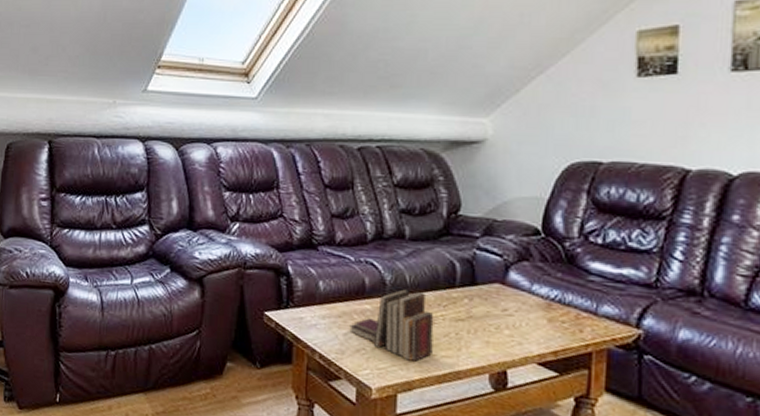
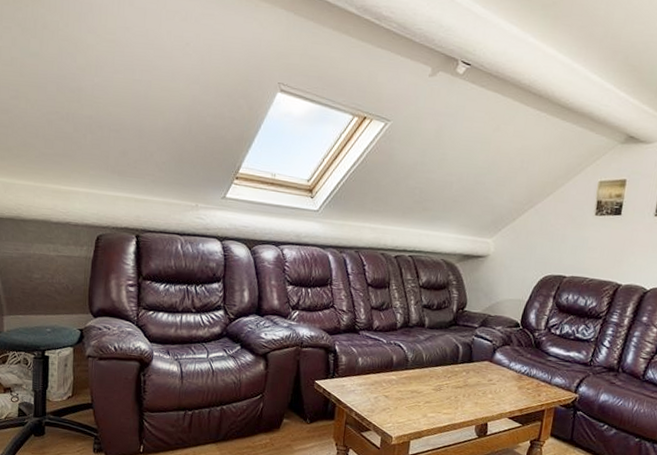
book: present [349,288,434,362] -> none [379,363,441,417]

